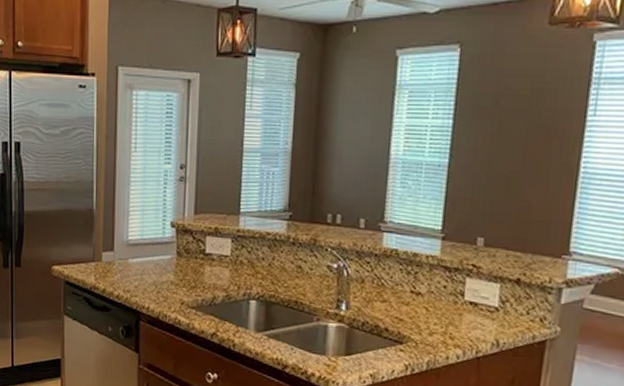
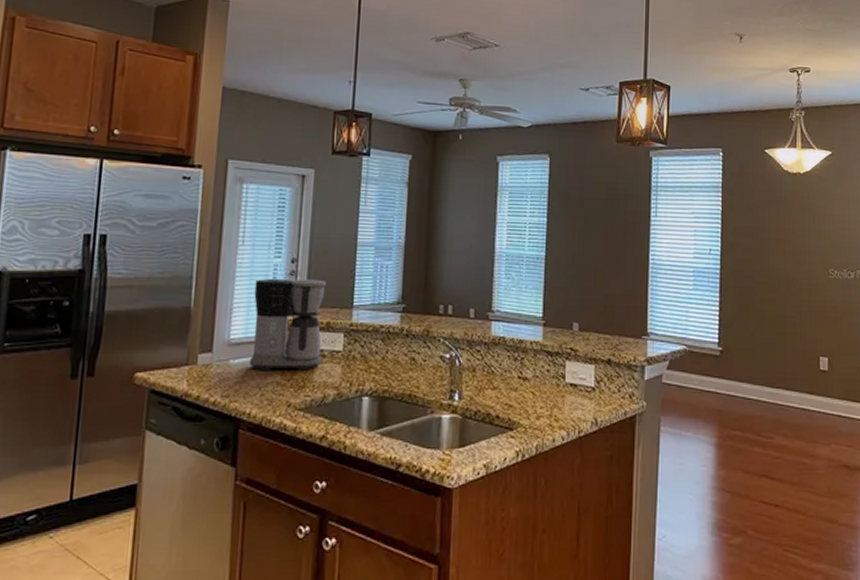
coffee maker: none [145,184,213,273] -> present [249,278,326,371]

